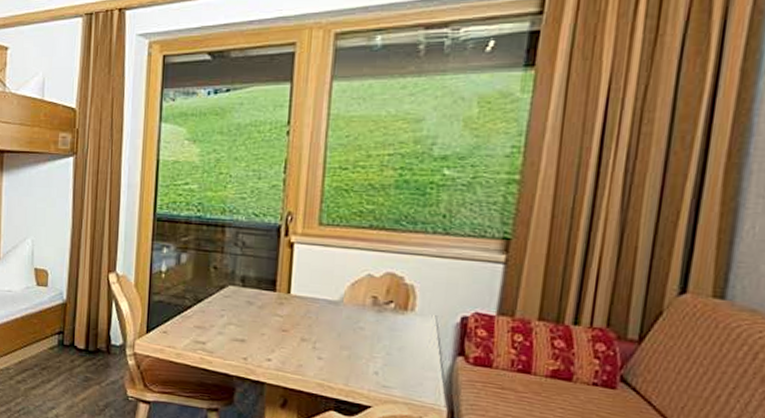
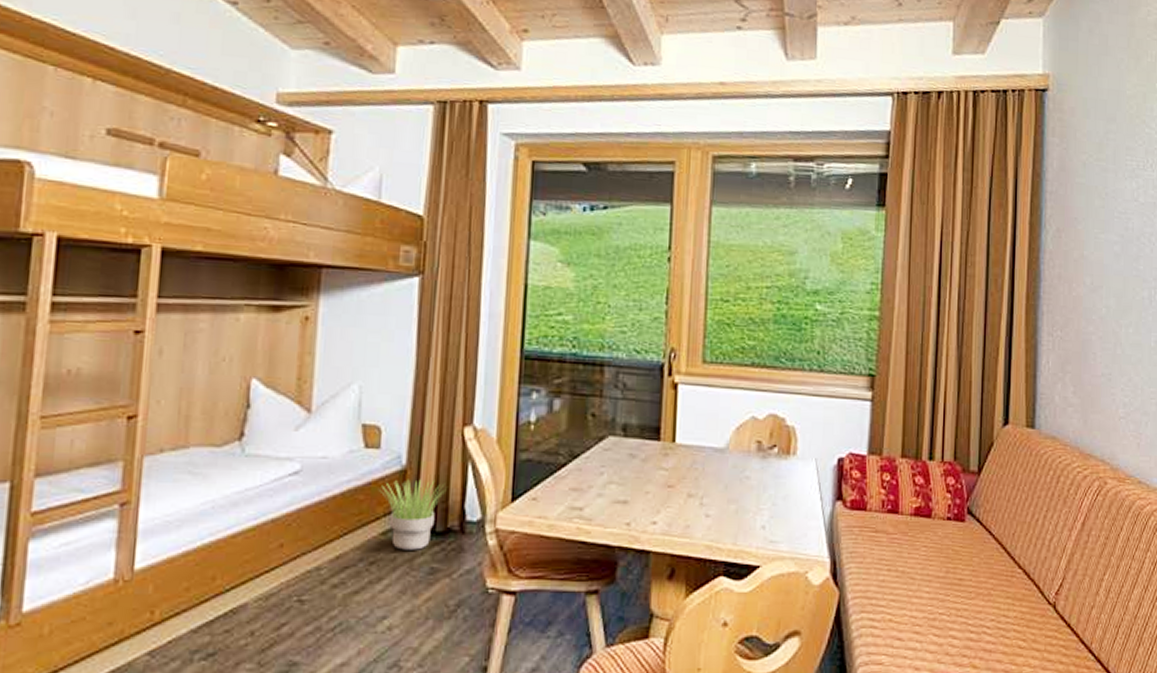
potted plant: none [49,310,96,363] -> present [381,479,447,550]

